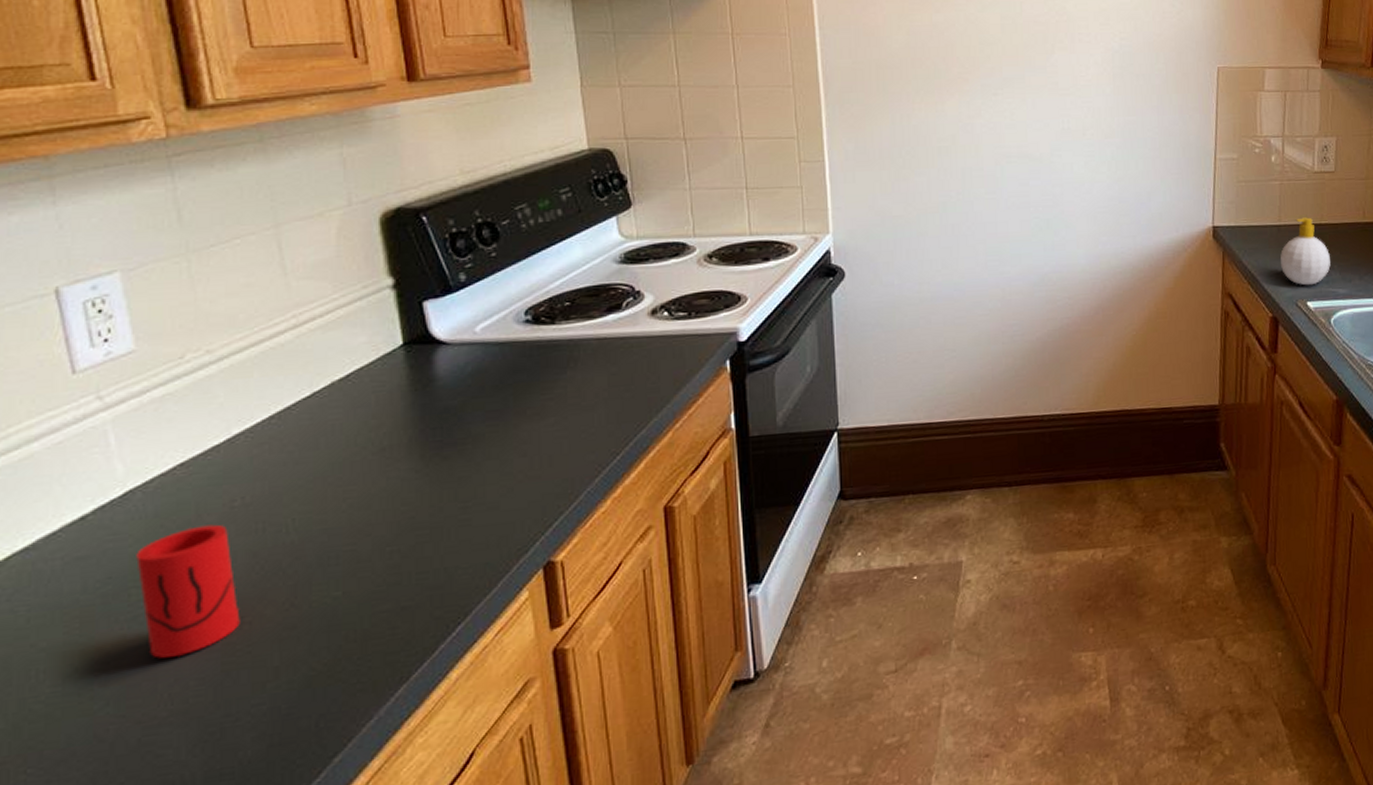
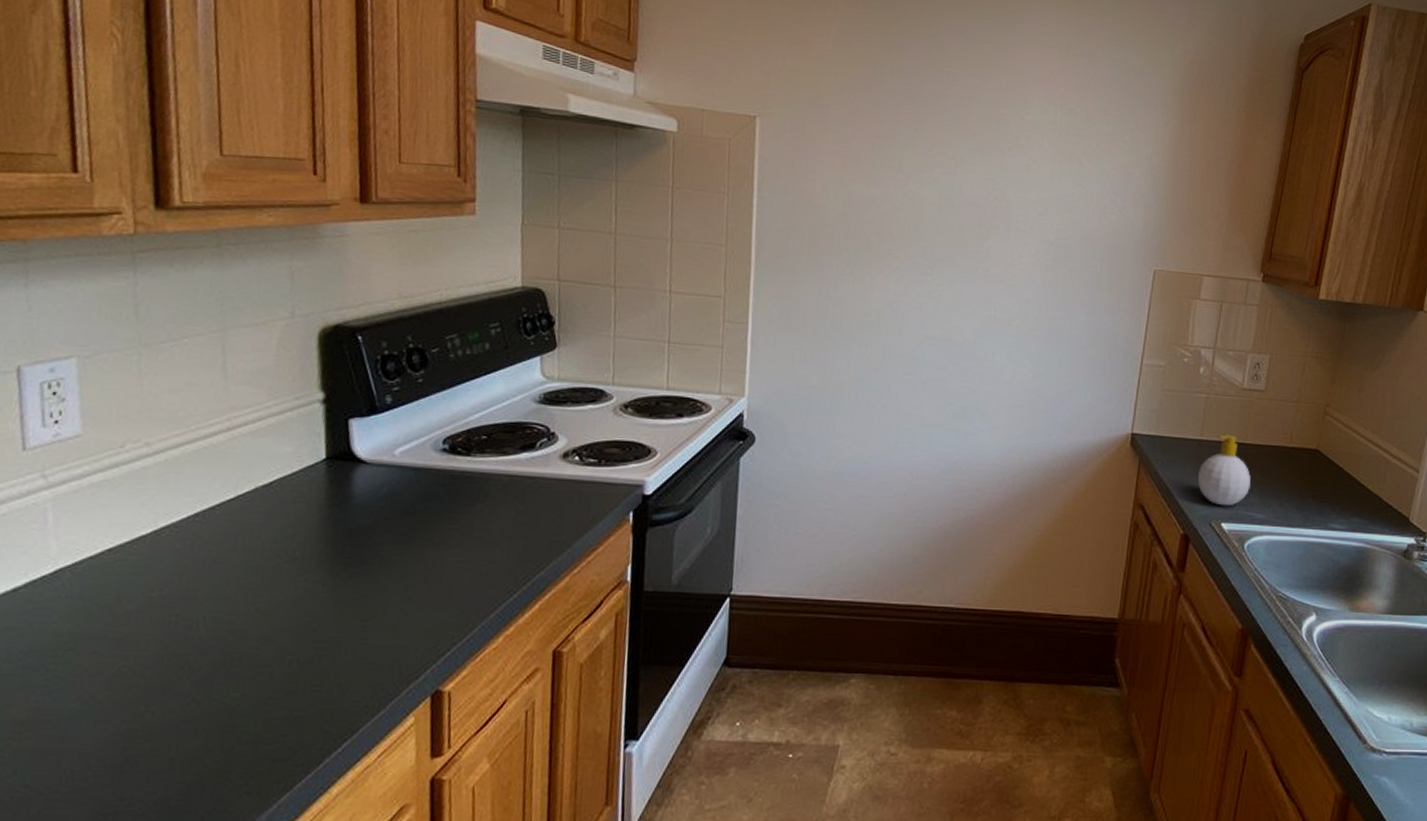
cup: present [136,524,240,659] -> none [57,611,145,735]

